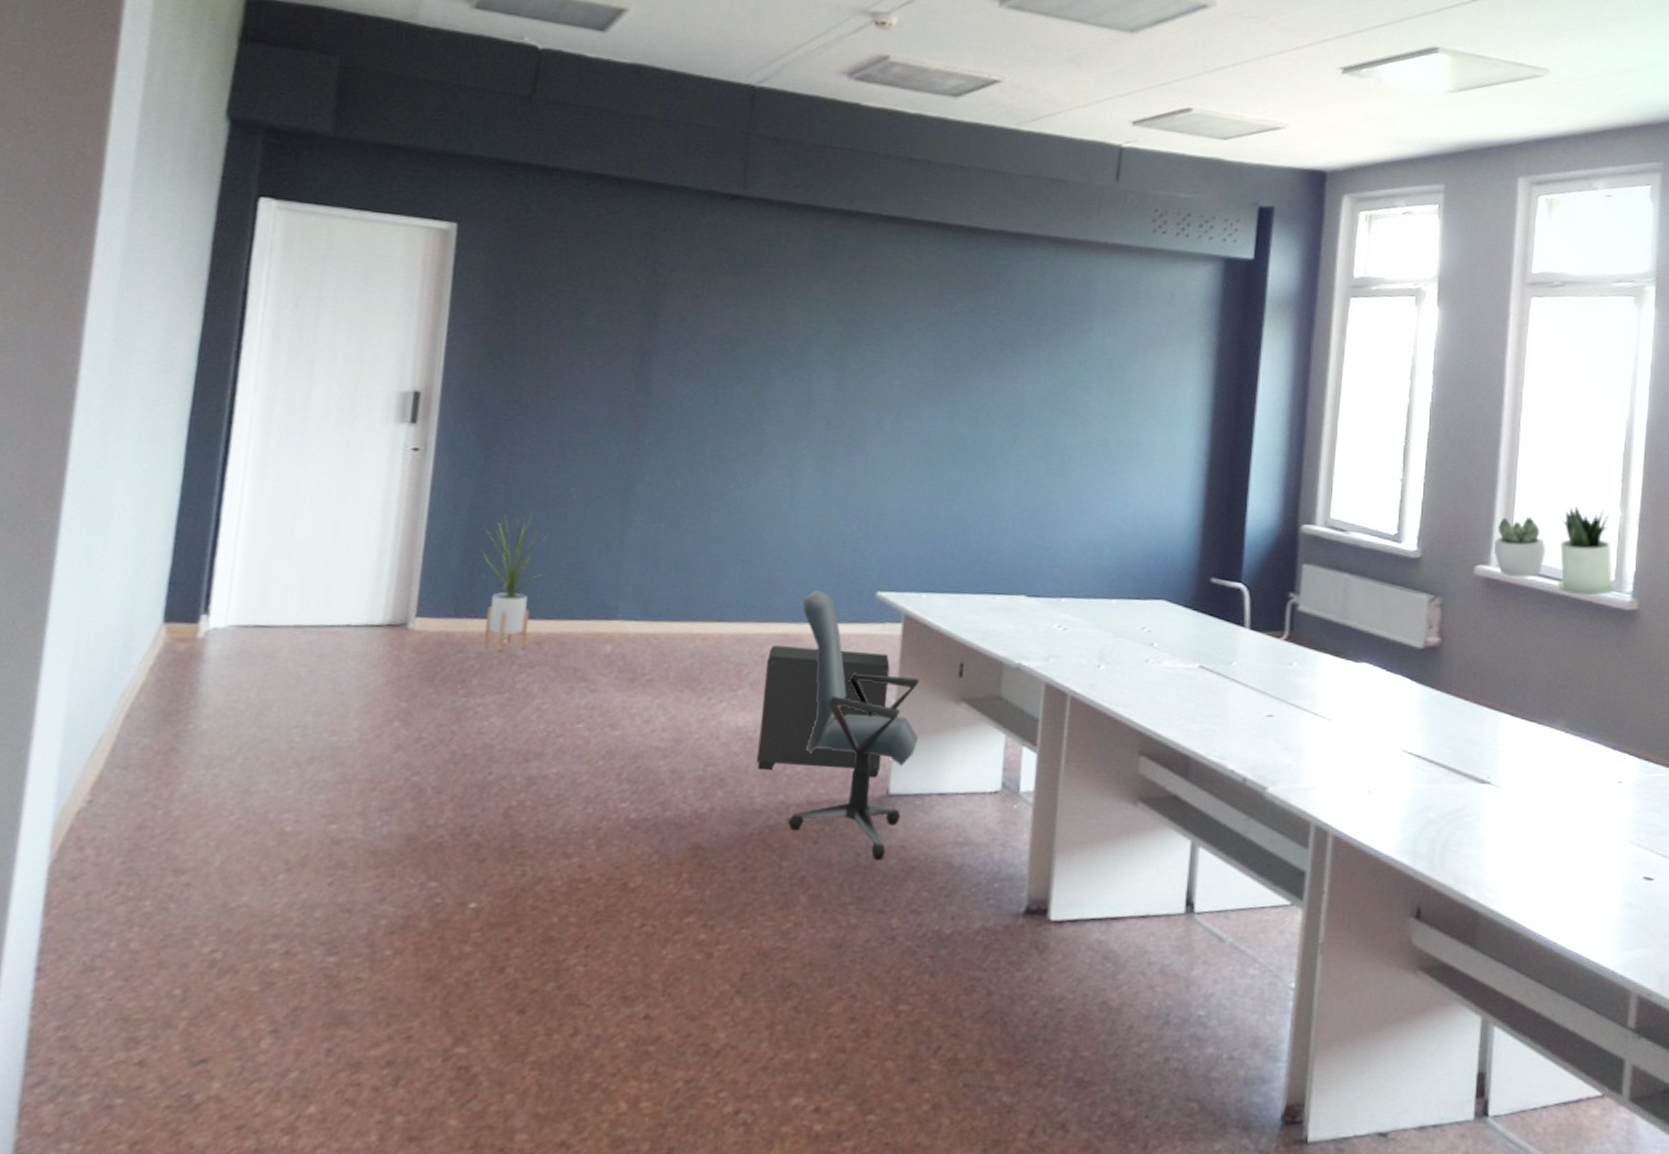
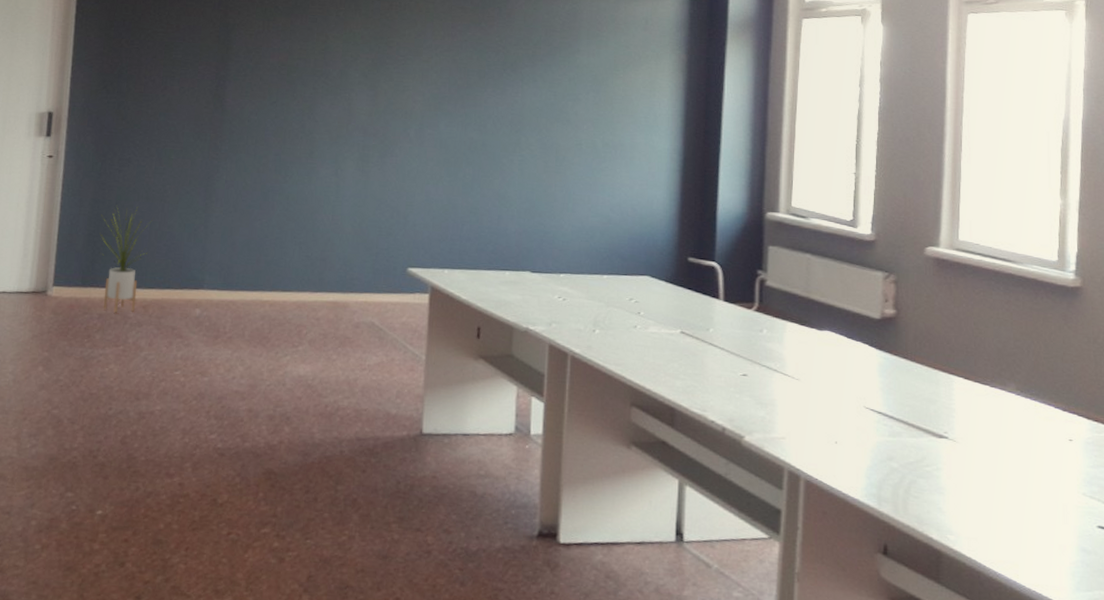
computer tower: present [757,645,890,777] -> none [315,311,420,419]
office chair: present [788,590,919,860] -> none [341,266,445,487]
succulent plant: present [1494,517,1546,578] -> none [943,205,991,258]
planter: present [1557,506,1617,596] -> none [1003,195,1061,274]

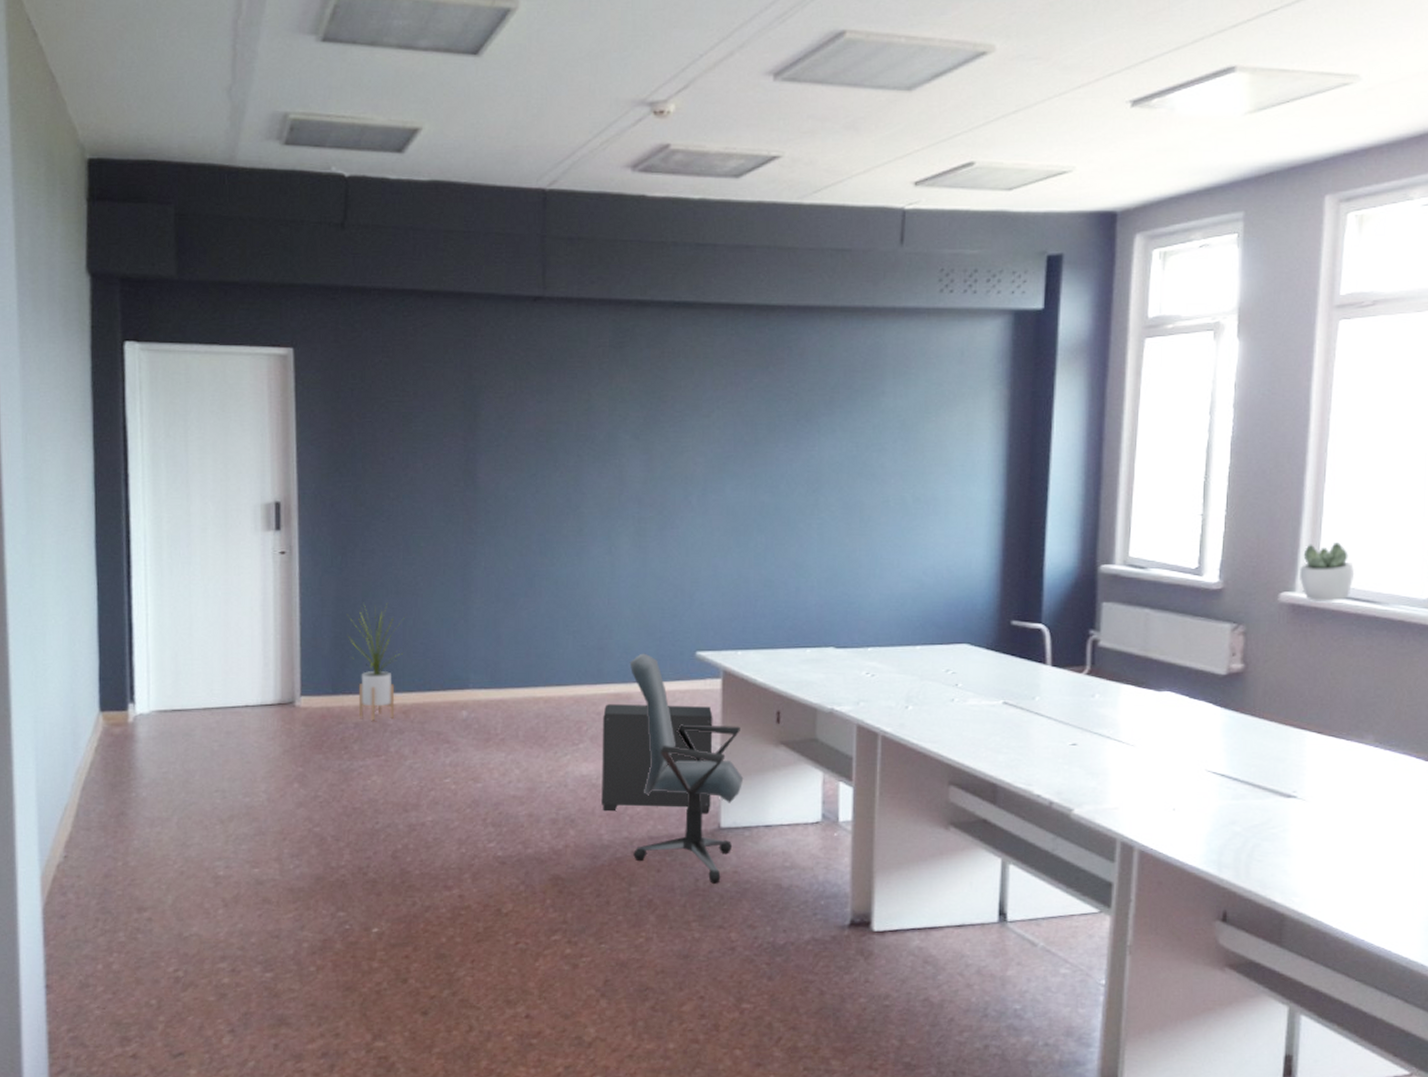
computer tower: none [315,311,420,419] -> present [601,704,713,813]
office chair: none [341,266,445,487] -> present [629,653,744,884]
succulent plant: none [943,205,991,258] -> present [1300,543,1355,602]

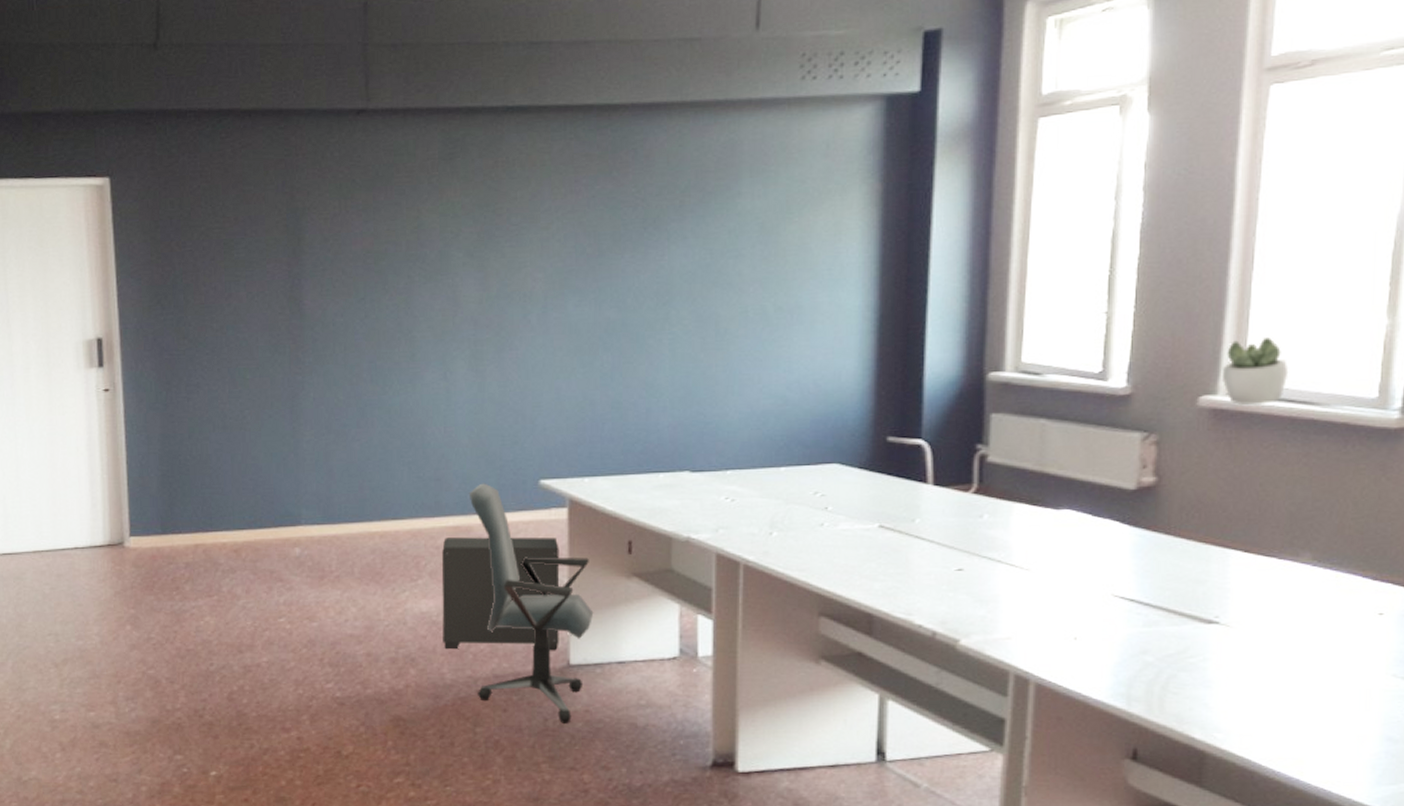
house plant: present [347,602,405,721] -> none [173,438,233,560]

